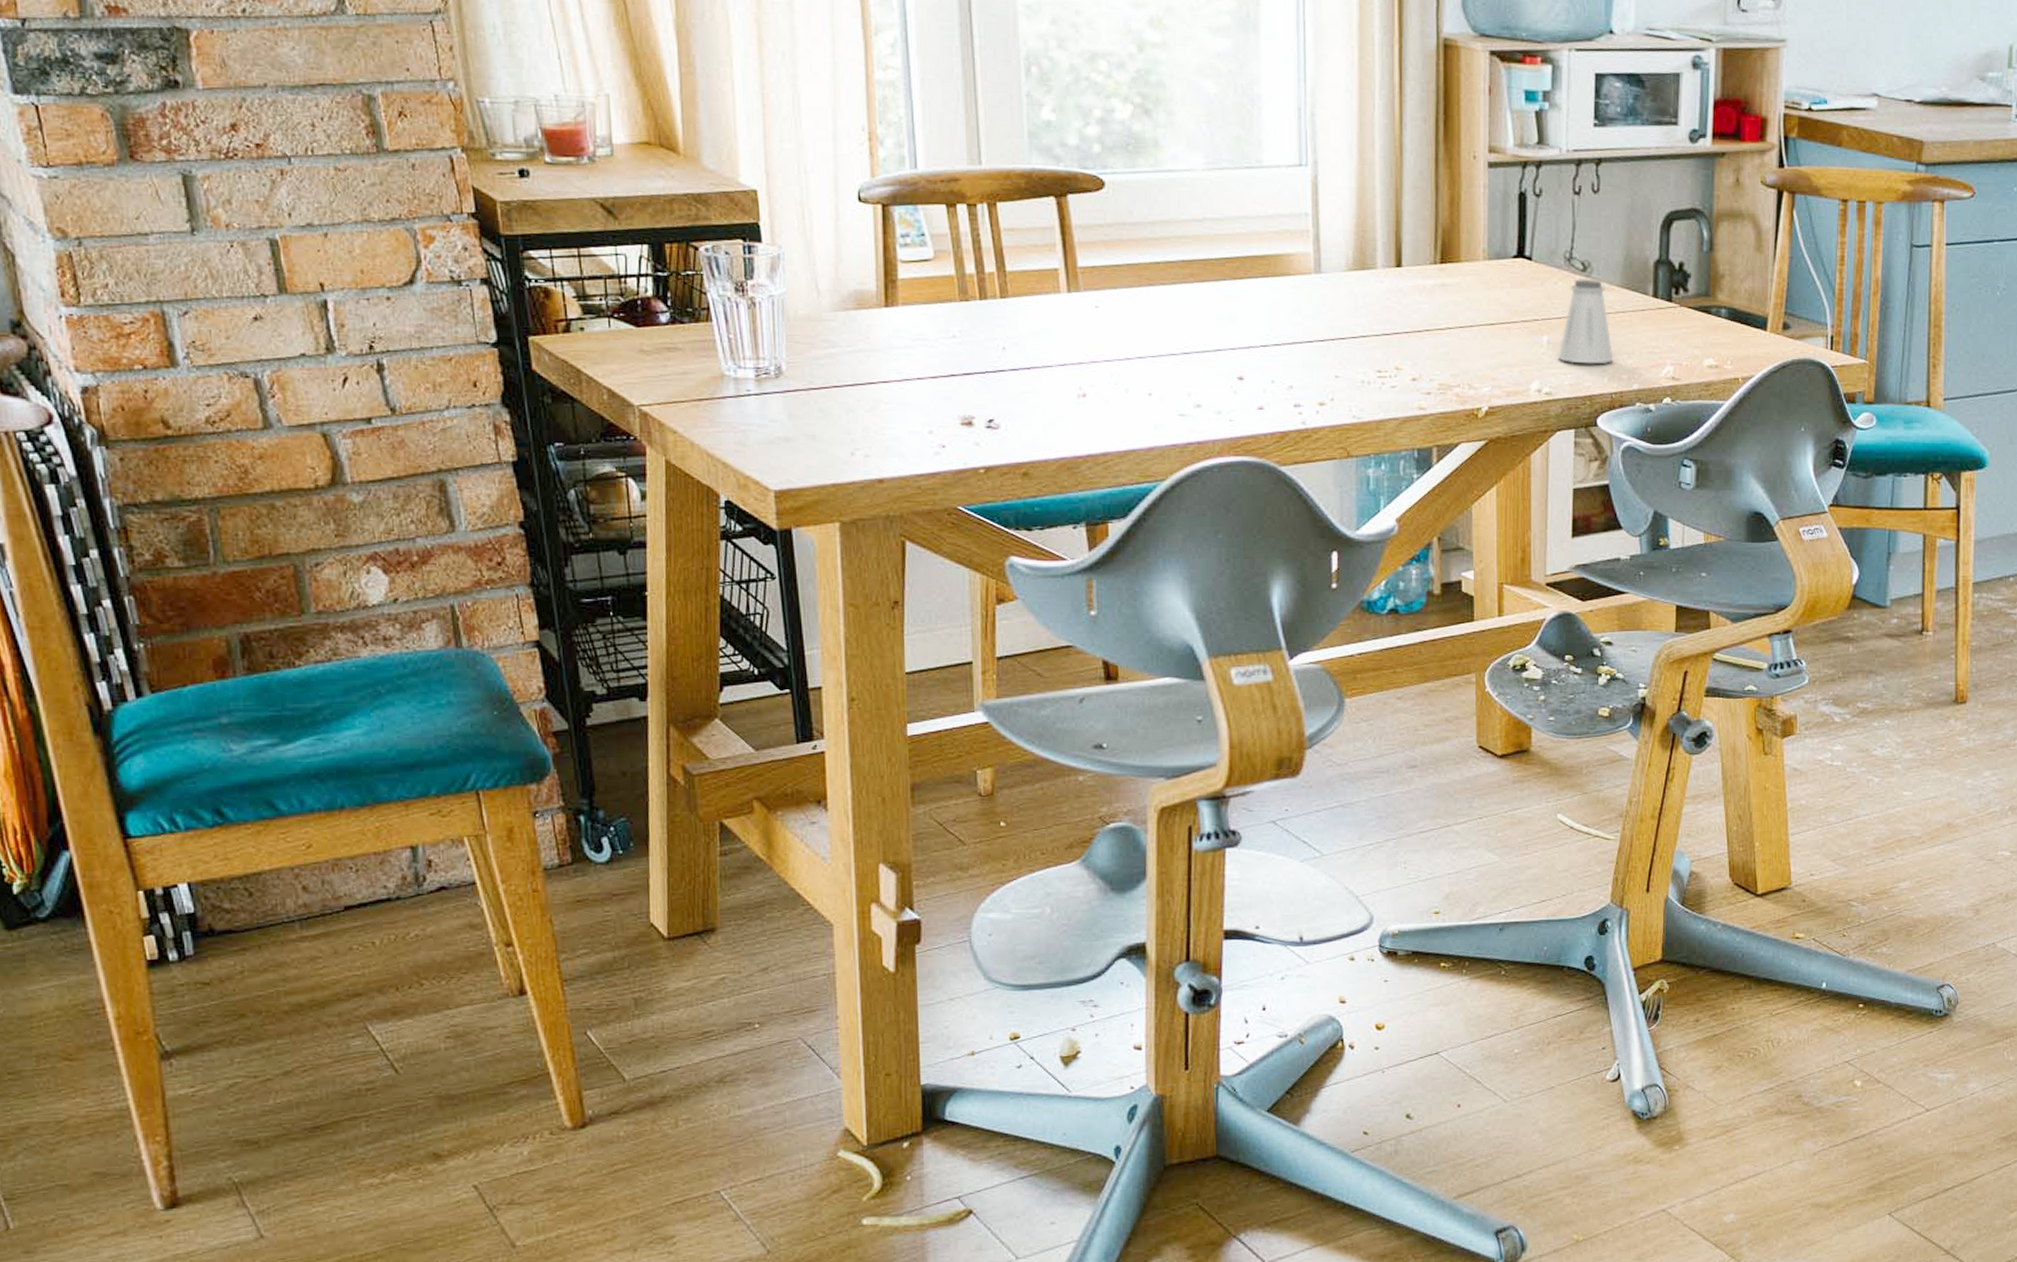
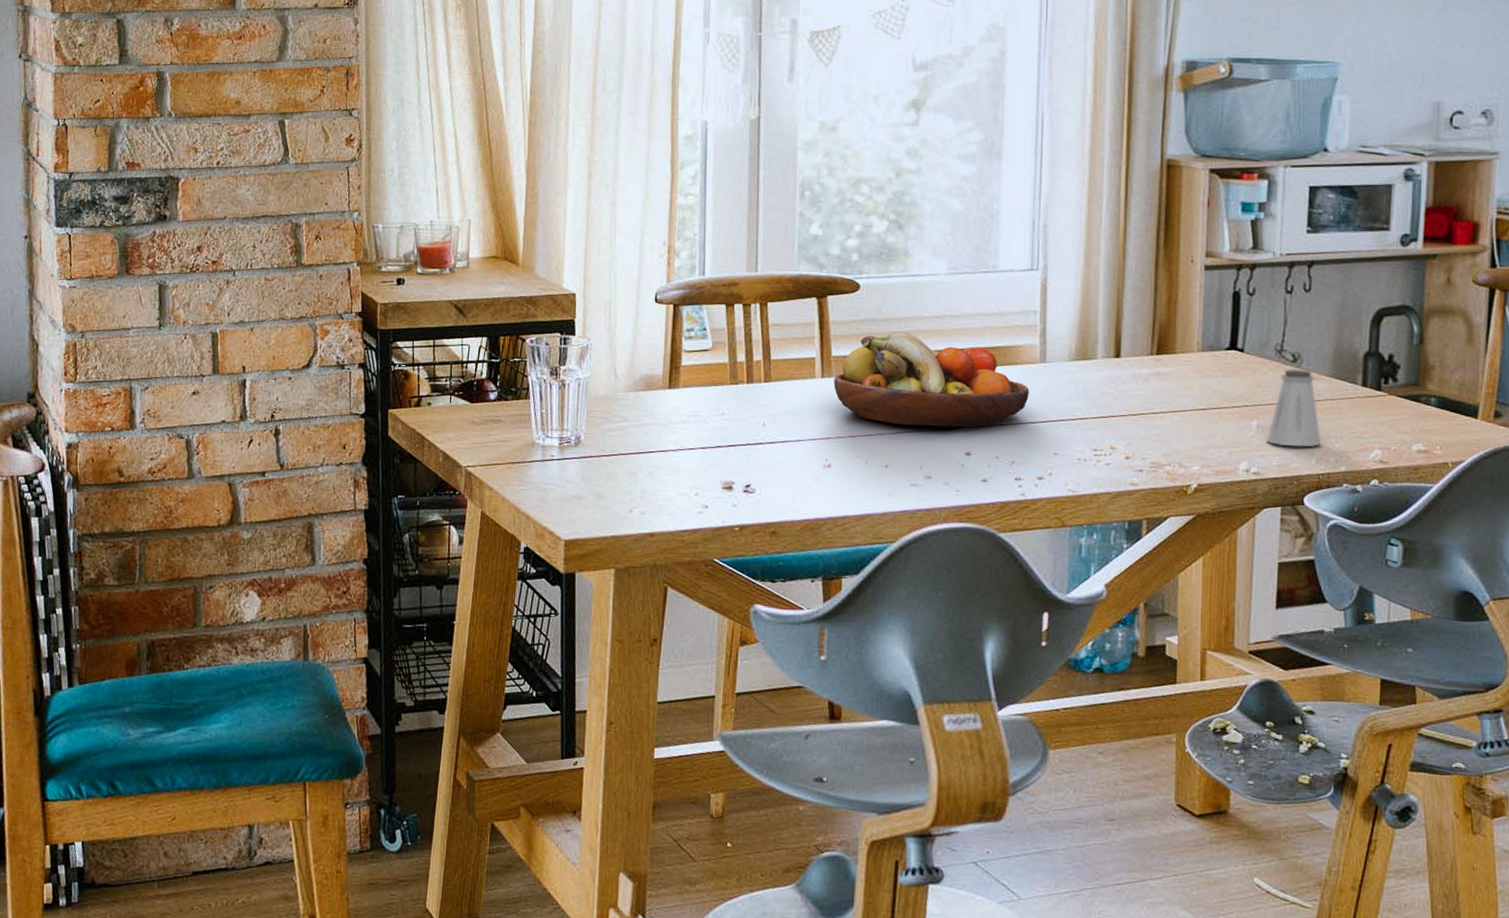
fruit bowl: none [1082,237,1305,348] -> present [834,331,1029,427]

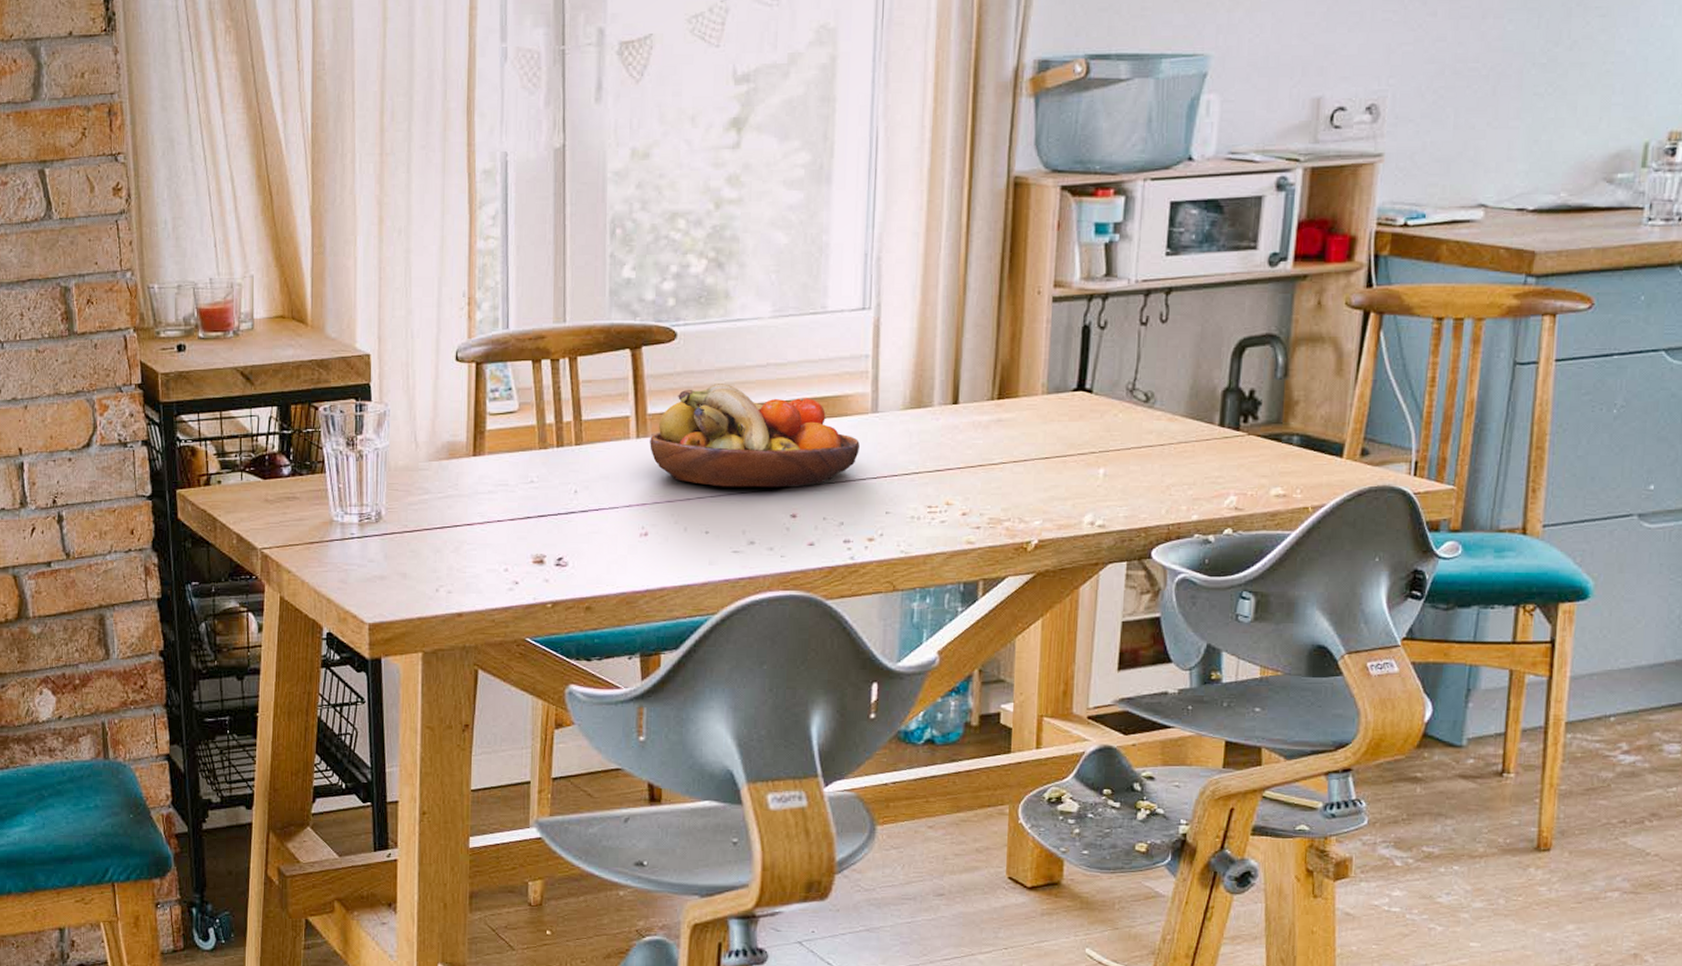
saltshaker: present [1266,368,1322,447] -> none [1113,409,1173,496]

